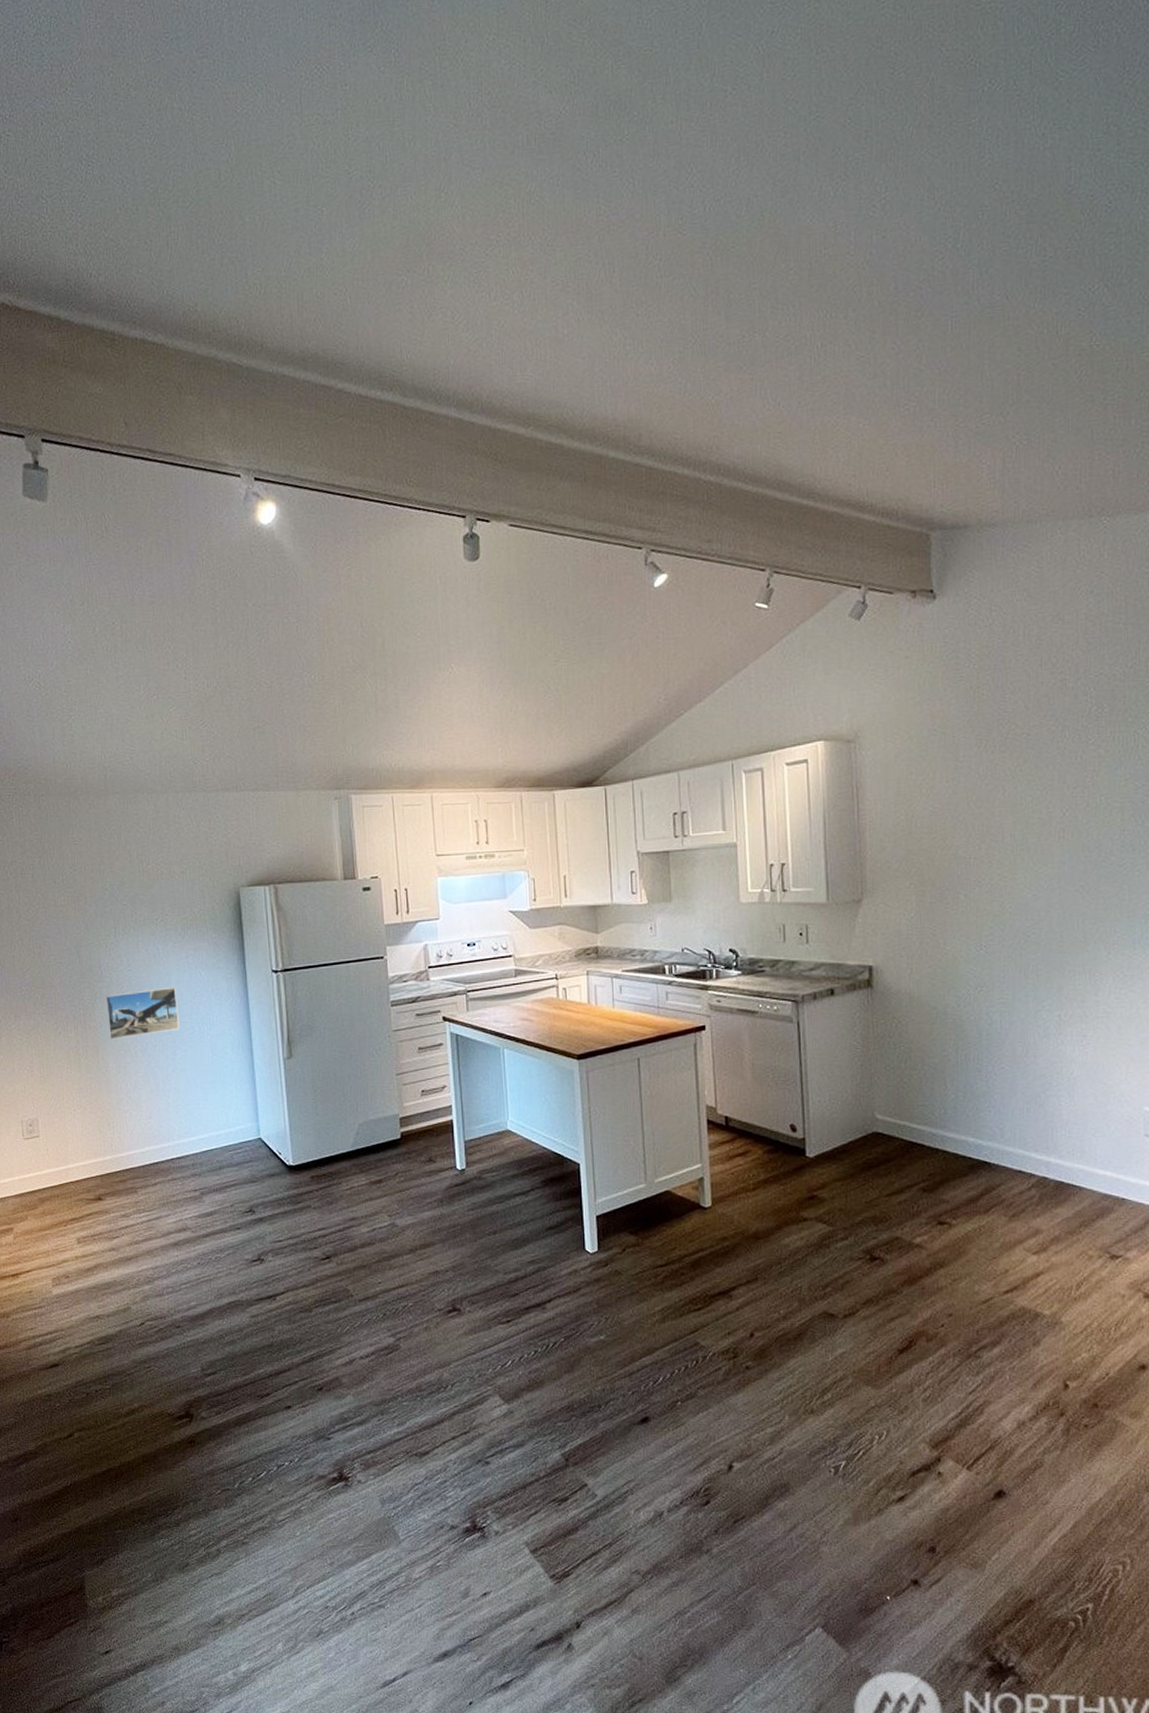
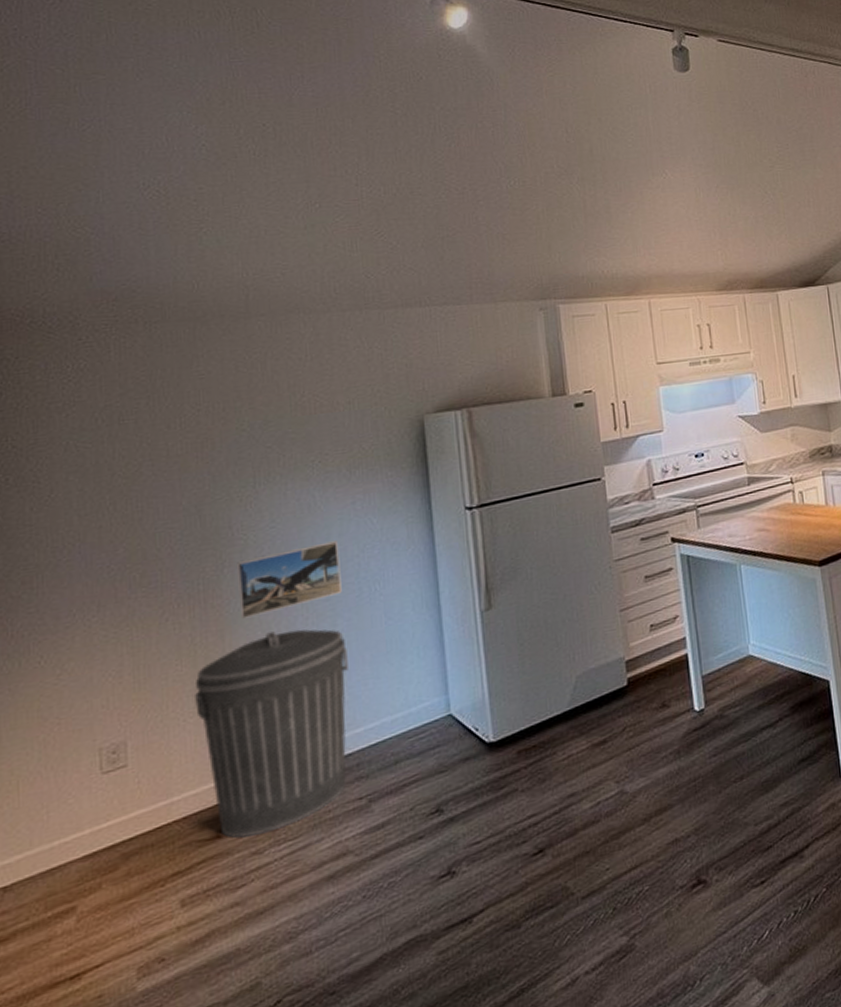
trash can: none [80,1053,186,1204] -> present [194,629,348,839]

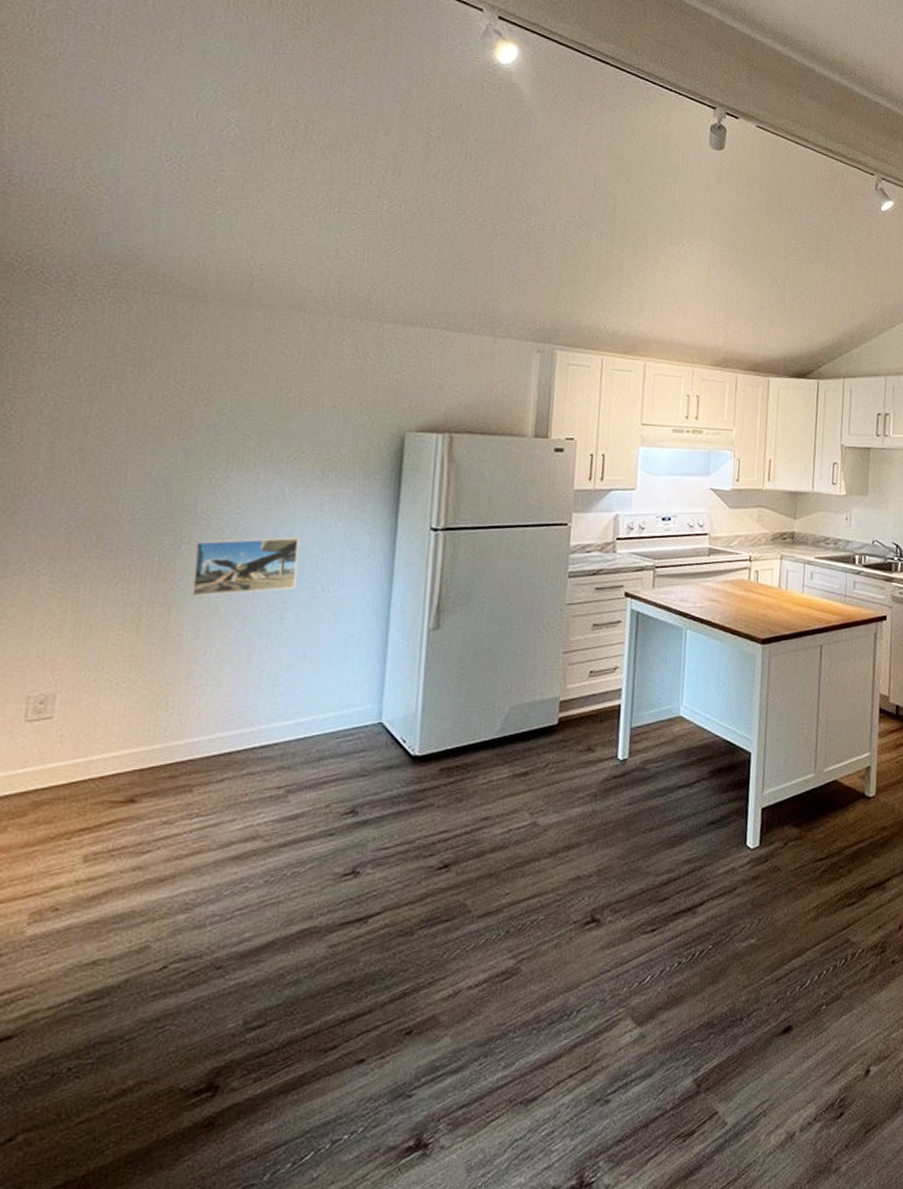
trash can: present [194,629,348,839] -> none [130,614,291,807]

